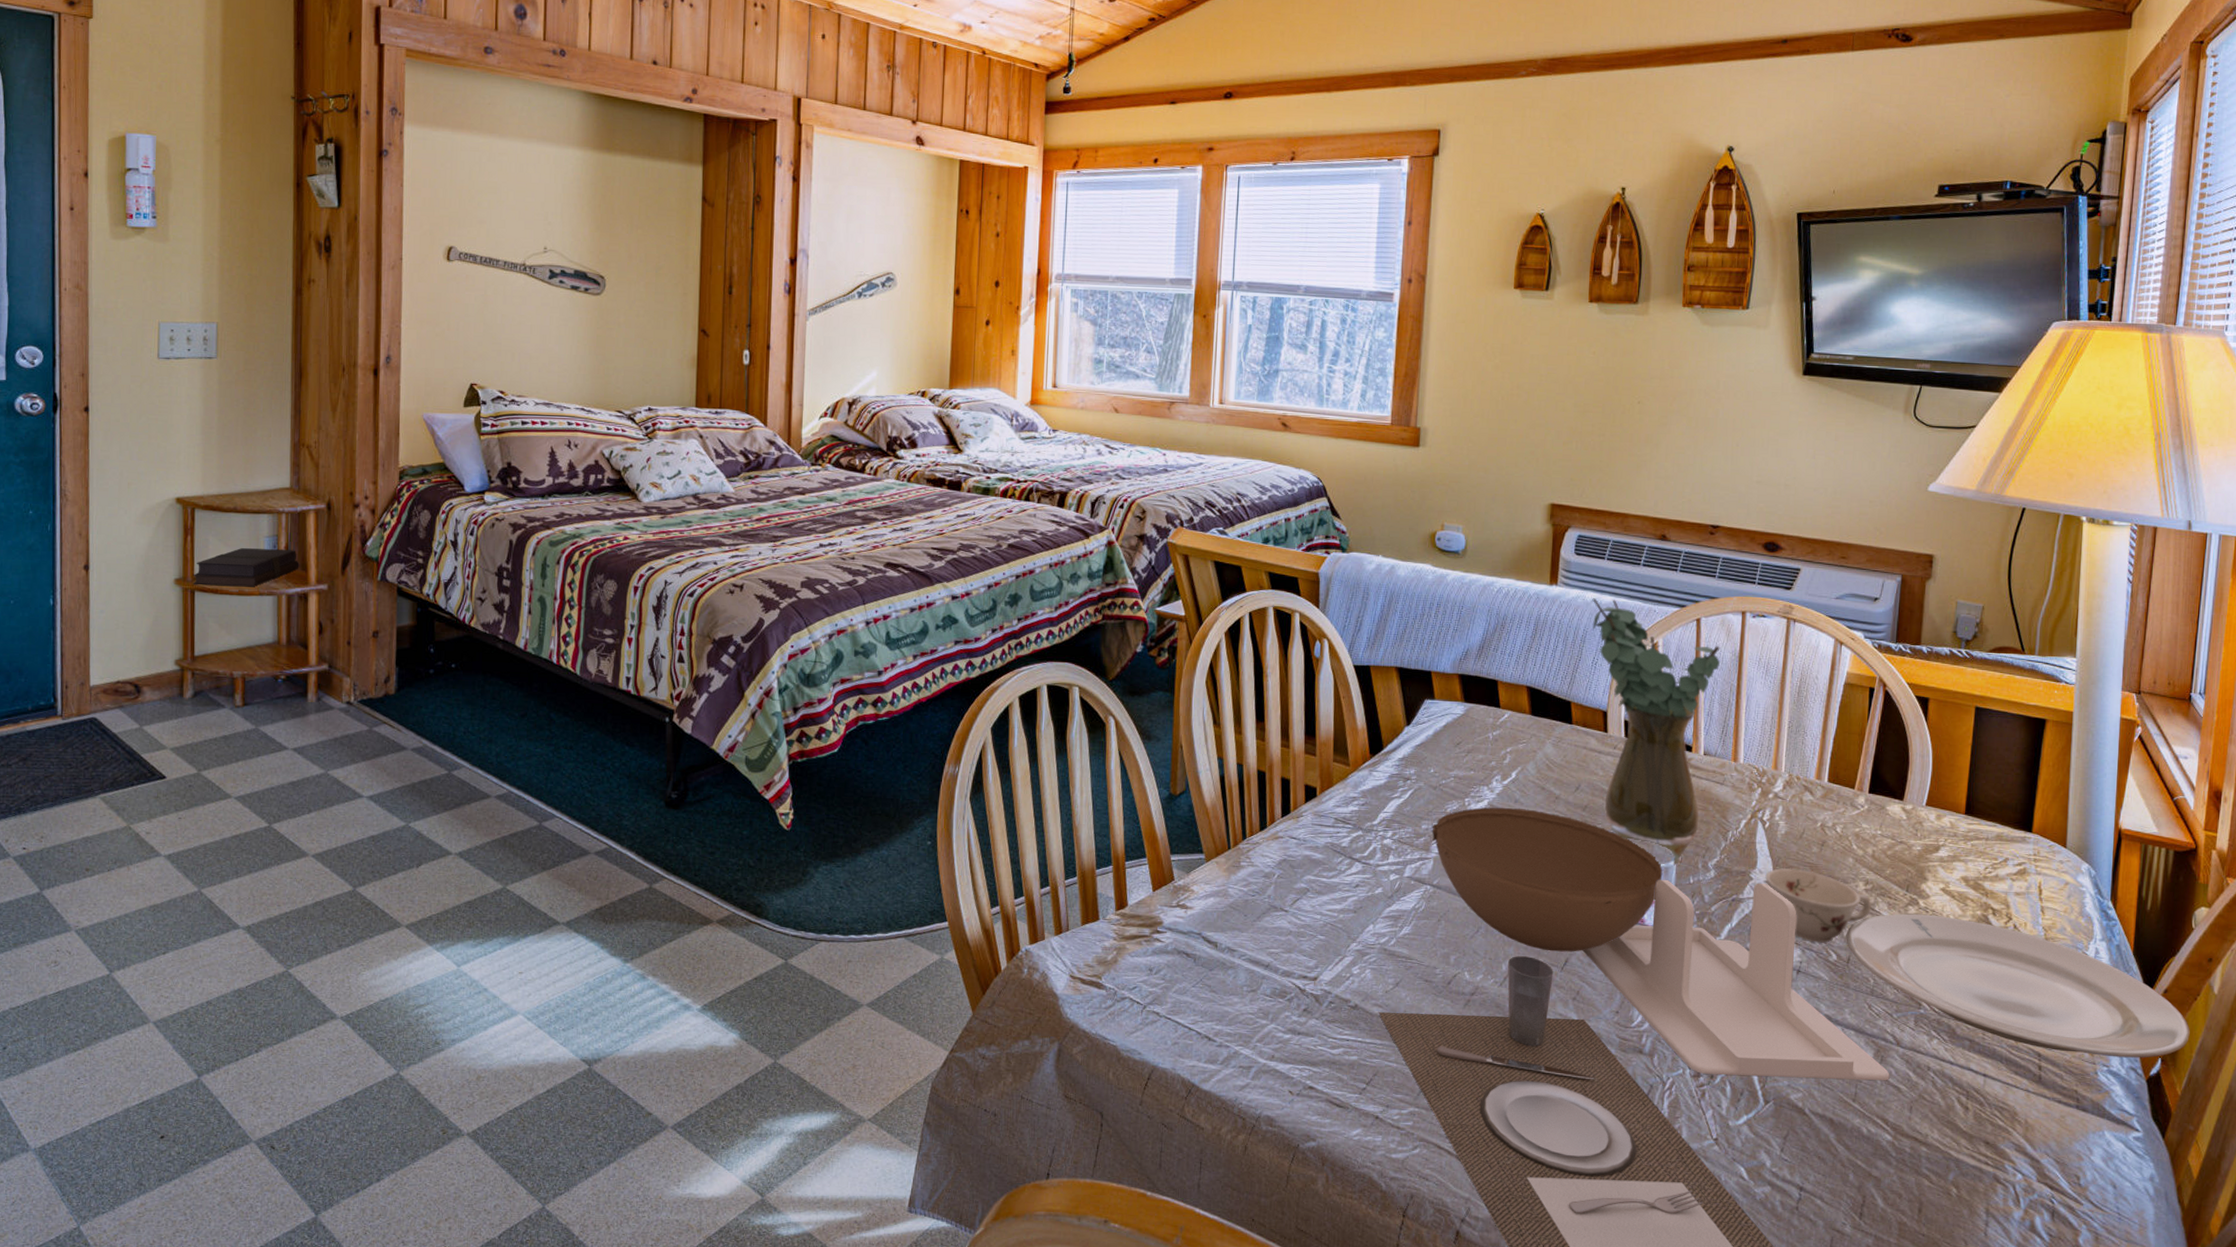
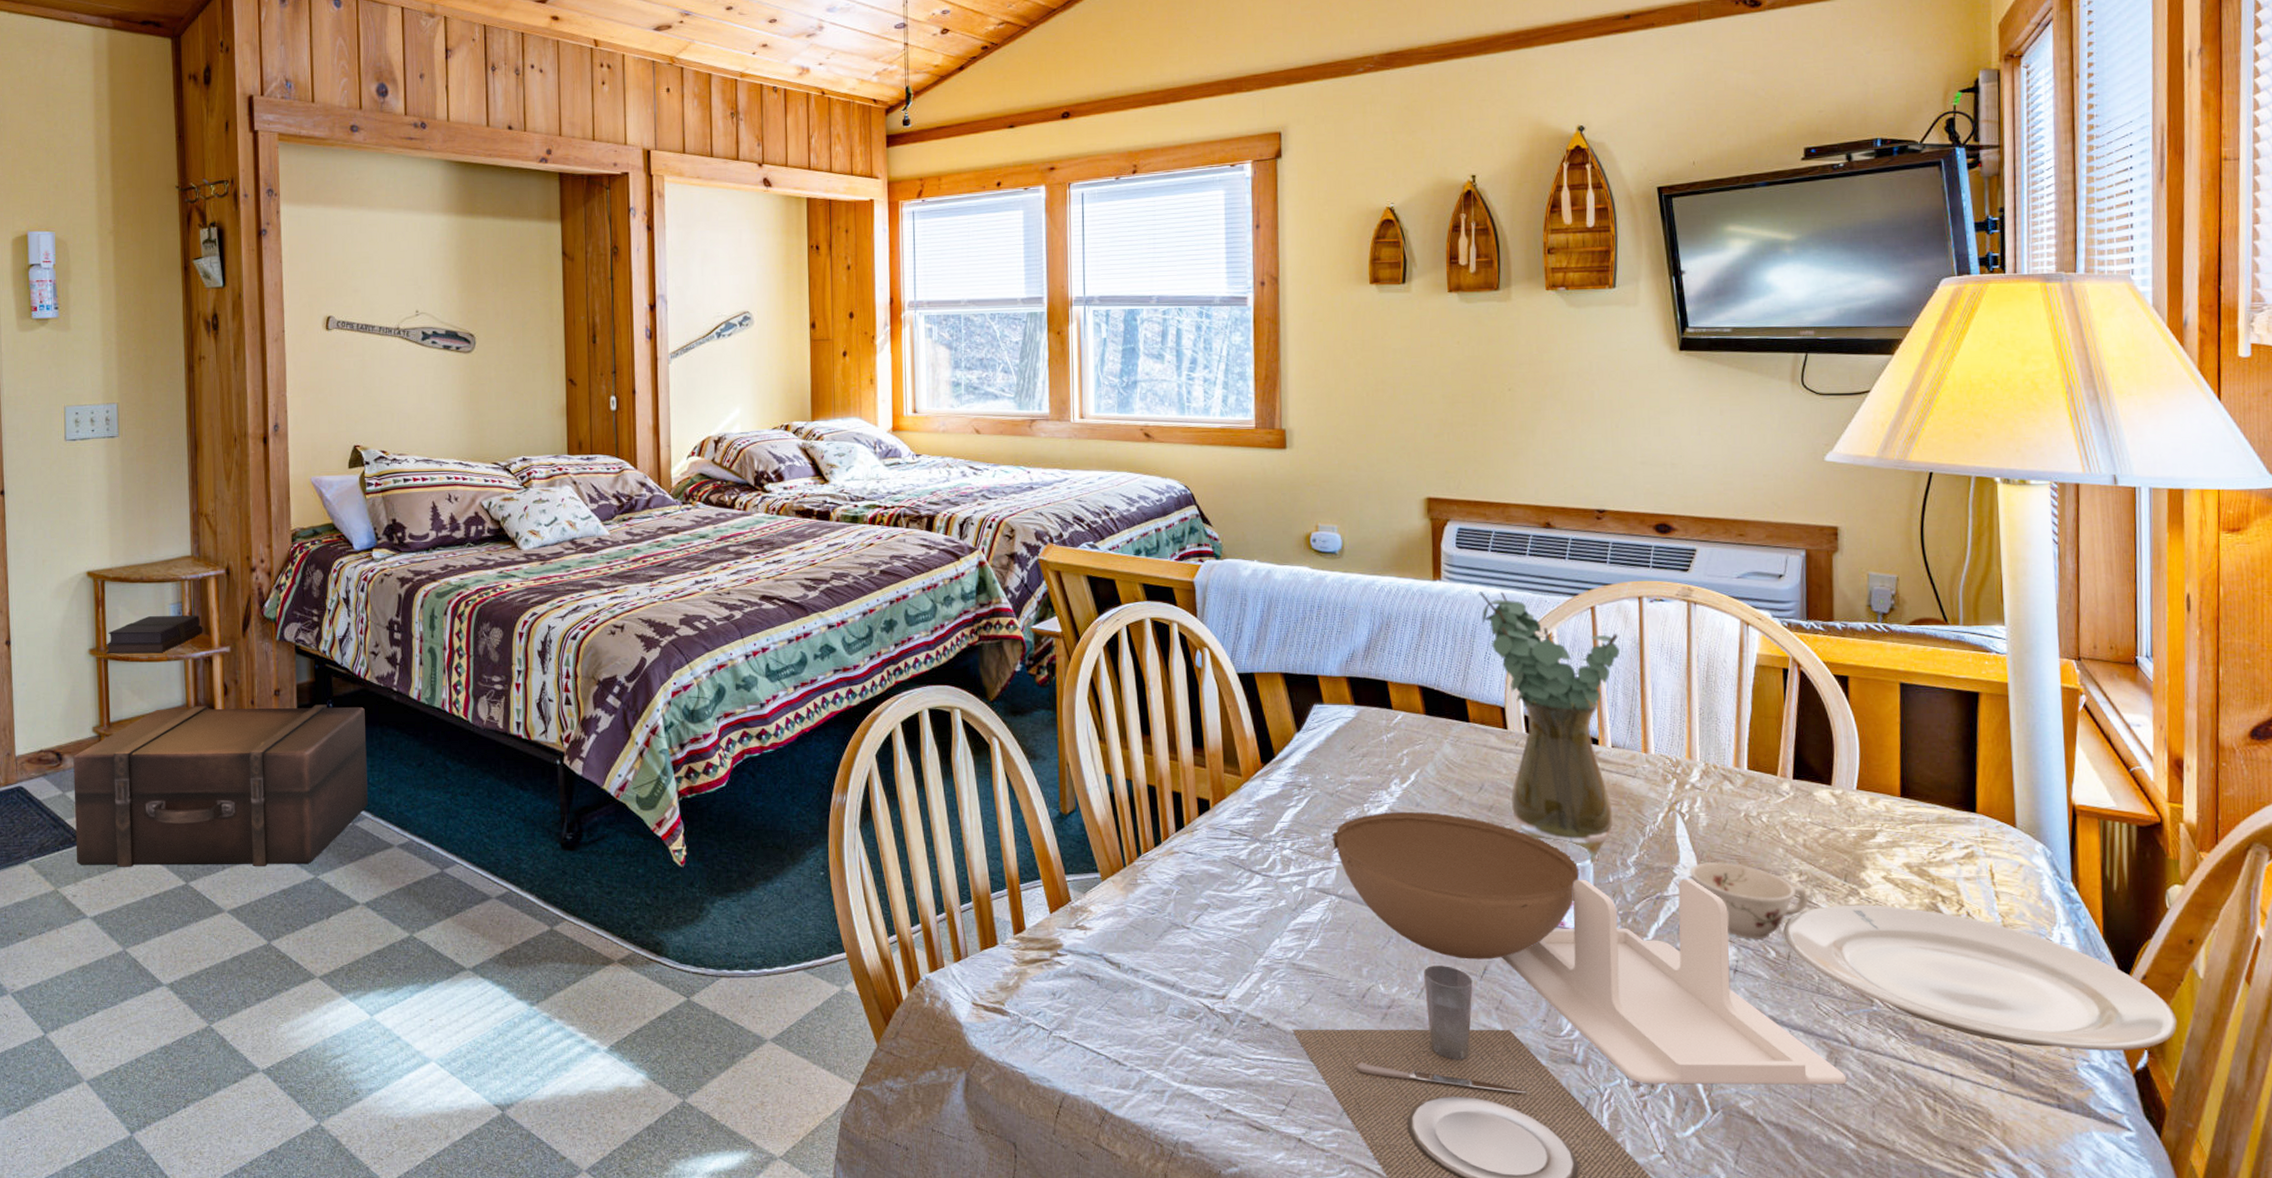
suitcase: none [151,644,468,811] -> present [73,704,368,867]

